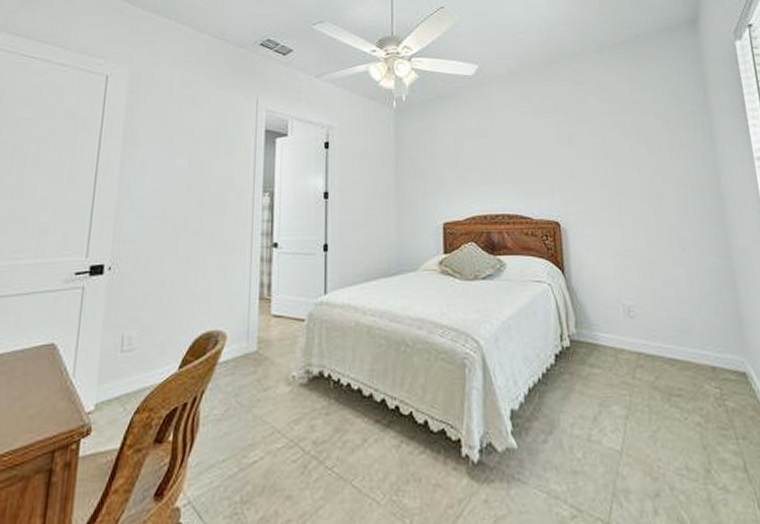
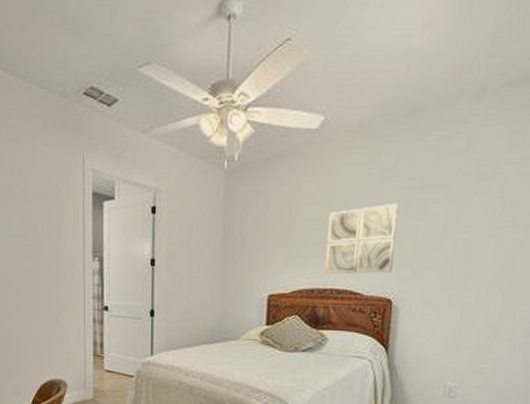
wall art: none [492,136,555,201] -> present [325,204,398,274]

